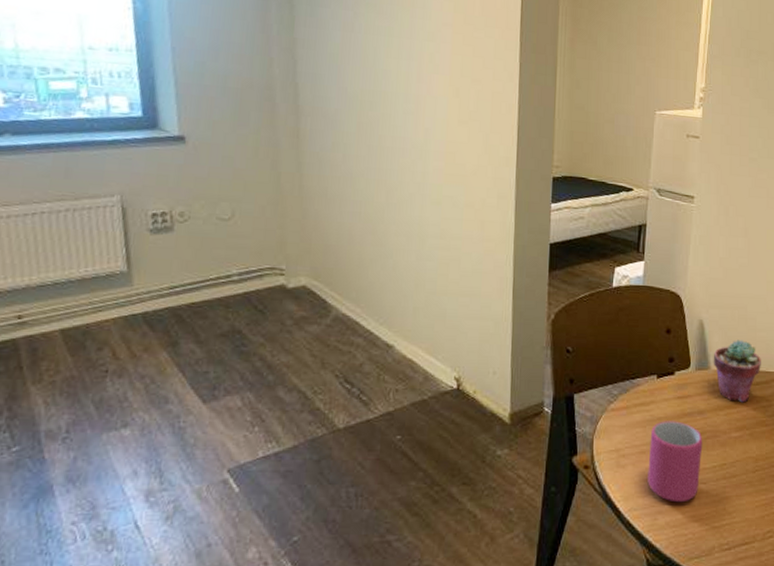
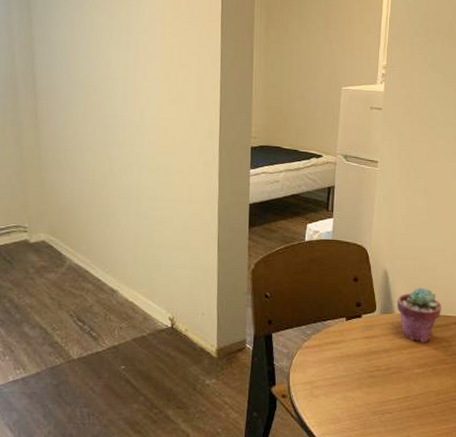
mug: present [647,421,703,503] -> none [338,358,388,429]

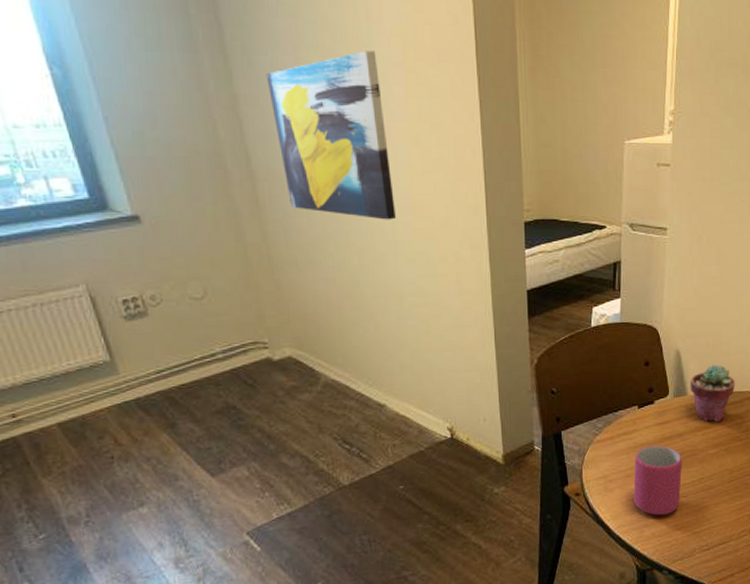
wall art: none [57,9,145,137] -> present [266,50,396,220]
mug: none [338,358,388,429] -> present [633,445,683,516]

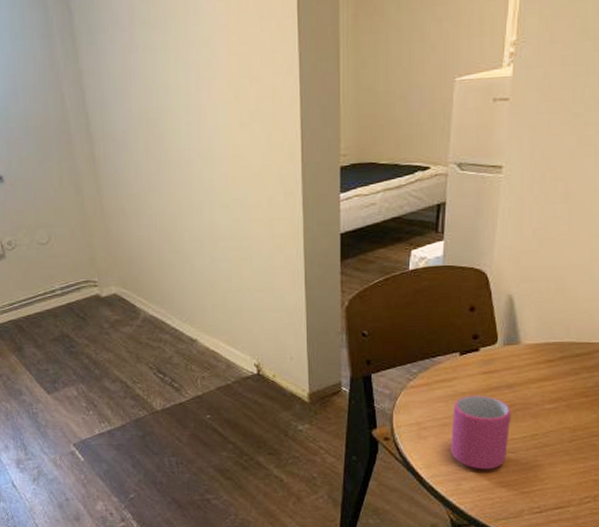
wall art: present [266,50,396,220] -> none [105,17,213,171]
potted succulent: present [690,364,735,423] -> none [524,312,582,375]

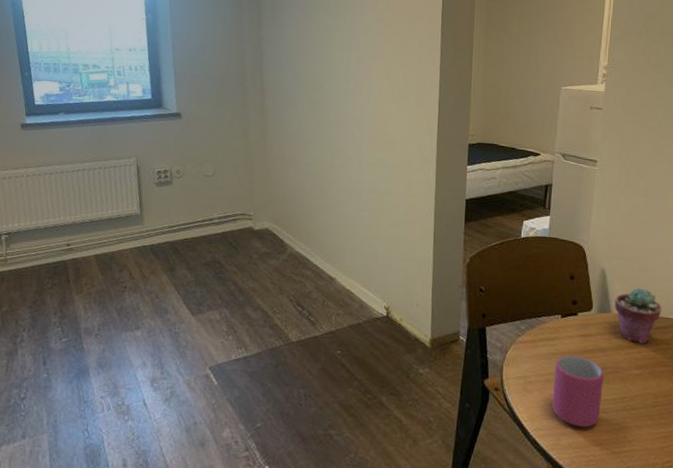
potted succulent: none [524,312,582,375] -> present [614,288,661,344]

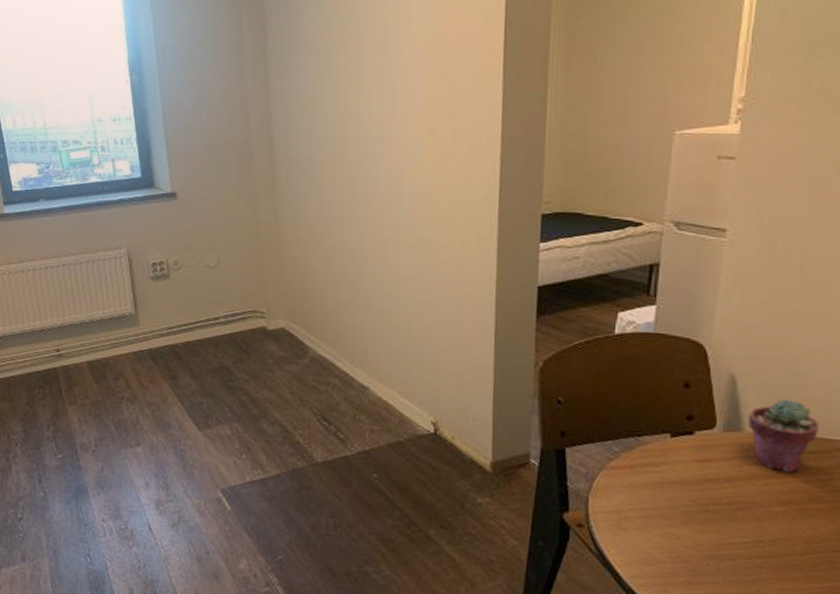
mug: present [552,355,604,428] -> none [656,485,731,577]

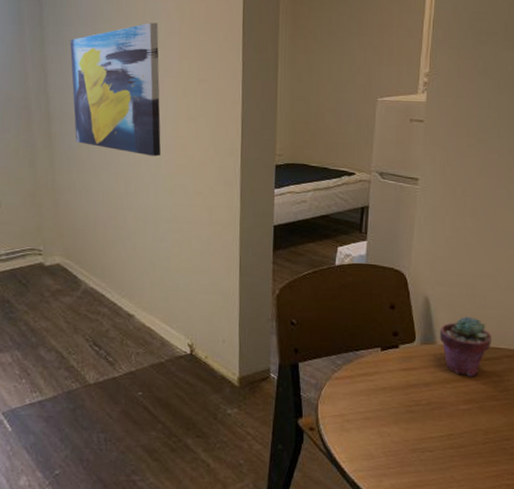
wall art: none [297,49,403,206] -> present [70,22,161,157]

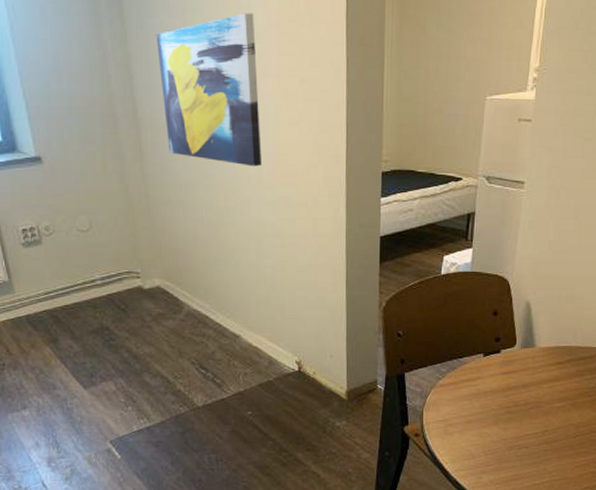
potted succulent: present [439,316,491,377] -> none [538,319,587,376]

